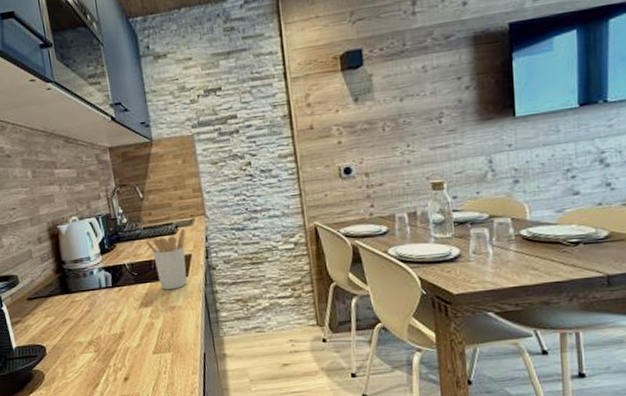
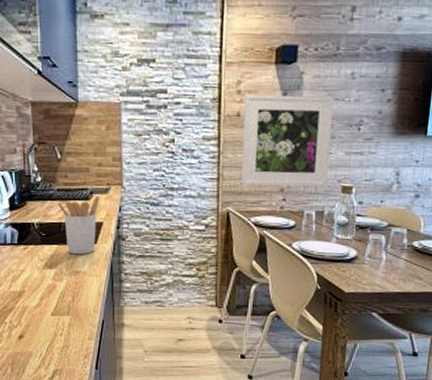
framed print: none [315,93,416,198] -> present [241,94,334,187]

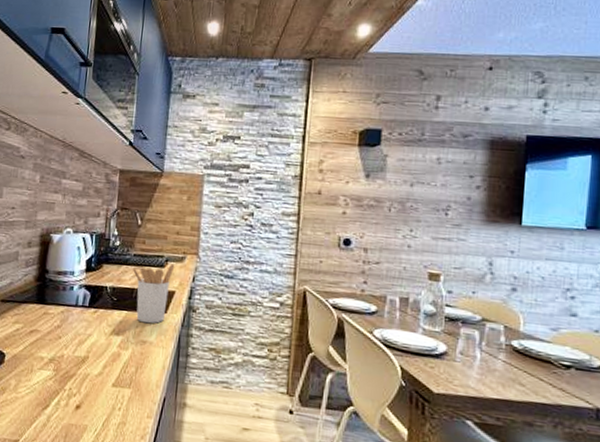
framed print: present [241,94,334,187] -> none [319,174,419,272]

